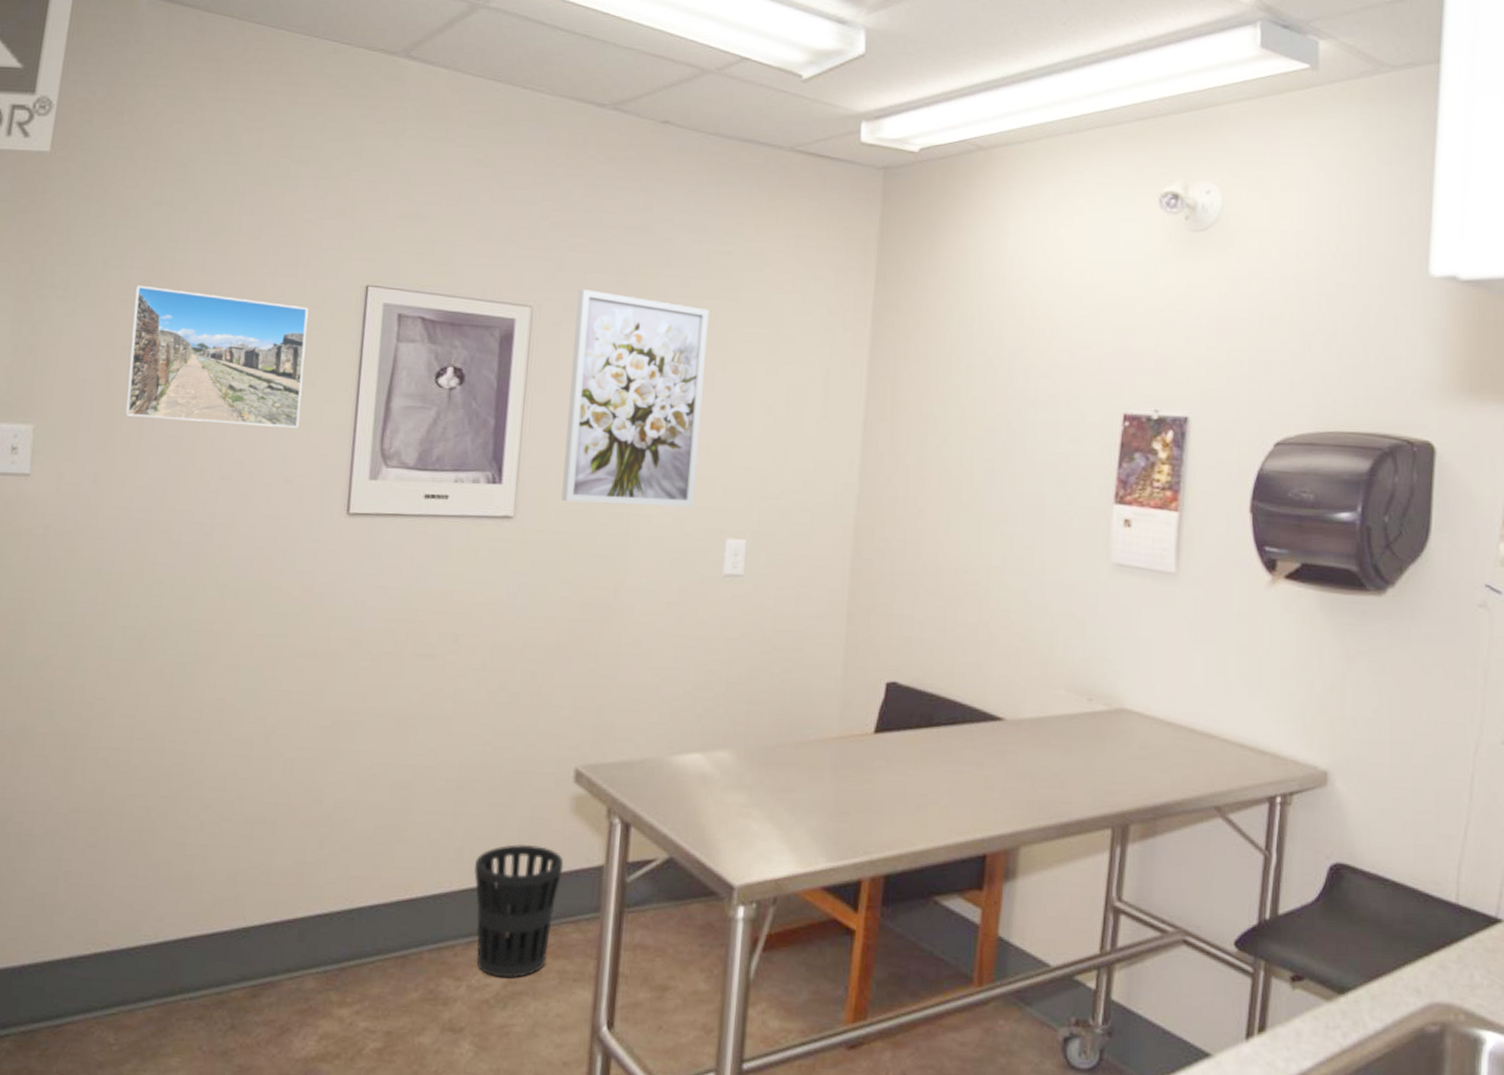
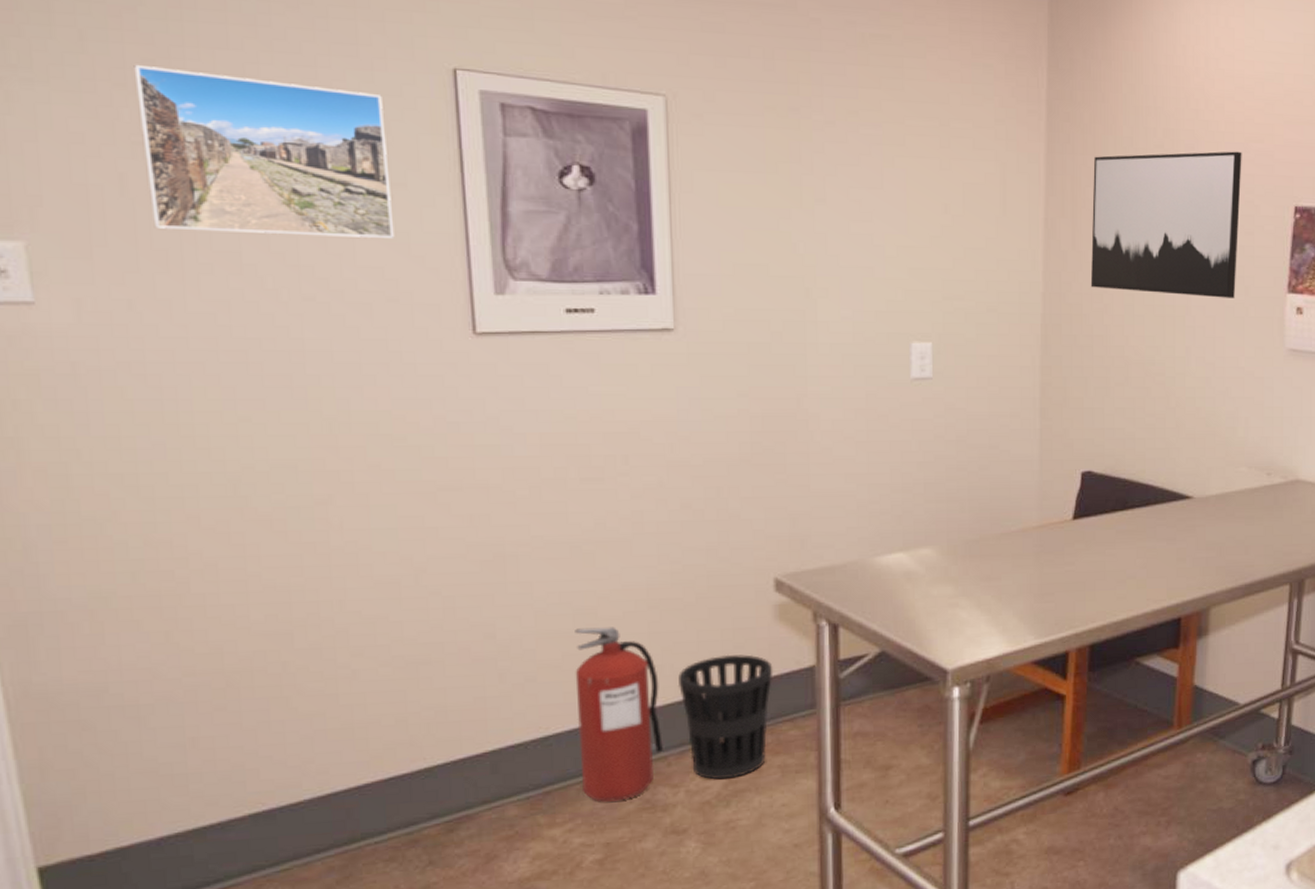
fire extinguisher: none [374,802,458,987] -> present [575,627,663,802]
wall art: present [561,289,709,507] -> none [719,76,873,312]
wall art: none [906,357,1068,507] -> present [1090,151,1242,298]

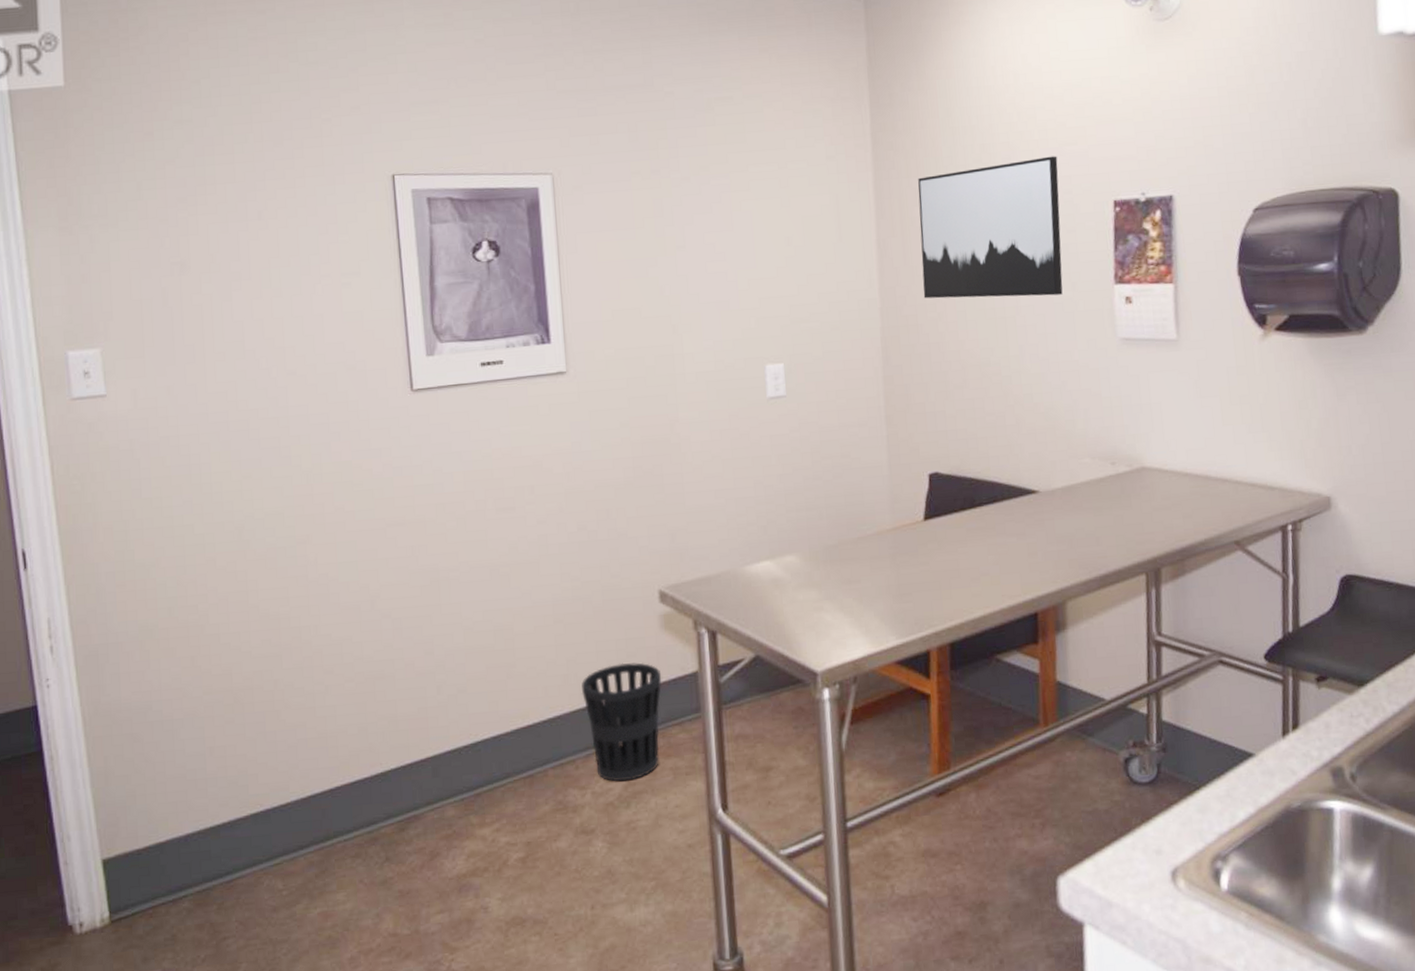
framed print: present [133,64,395,238] -> none [172,202,352,329]
fire extinguisher: present [575,627,663,802] -> none [496,640,571,803]

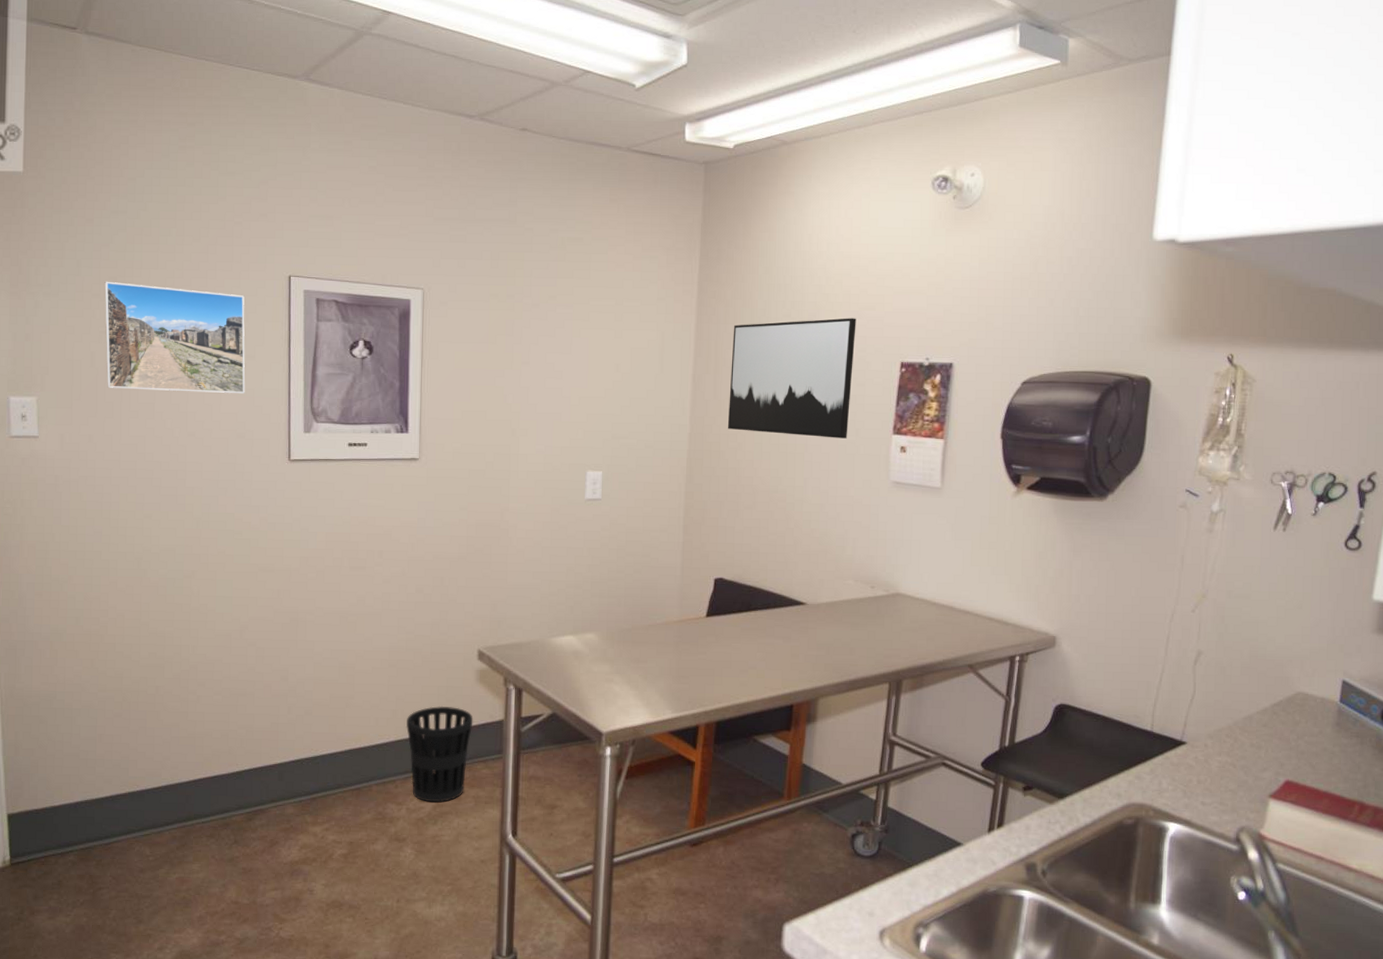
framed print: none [172,202,352,329] -> present [104,281,245,393]

